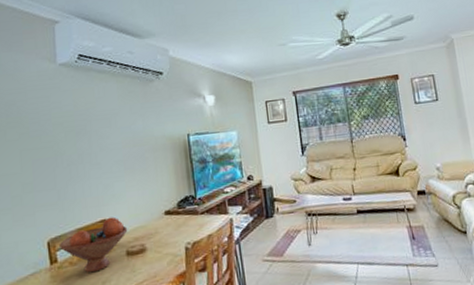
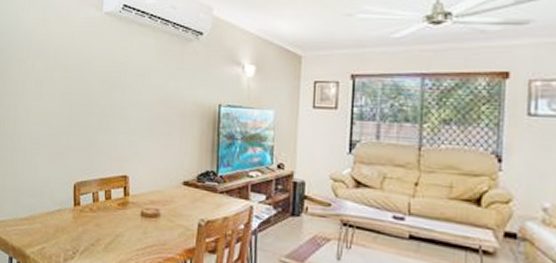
fruit bowl: present [60,217,128,273] -> none [84,174,146,224]

